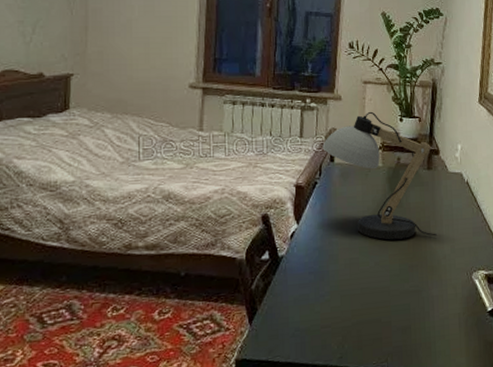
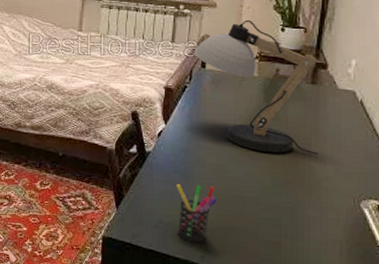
pen holder: none [312,282,352,346] -> present [176,184,217,244]

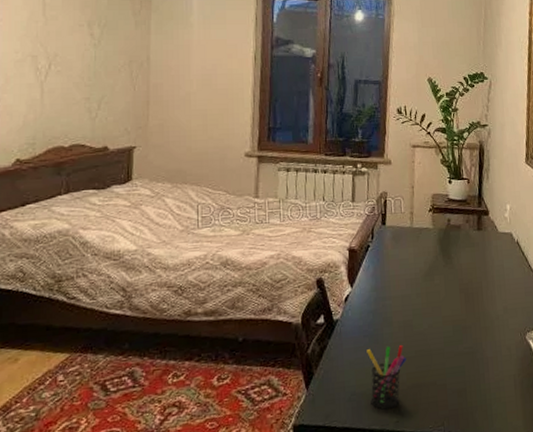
desk lamp: present [194,19,318,155] -> none [374,174,489,302]

